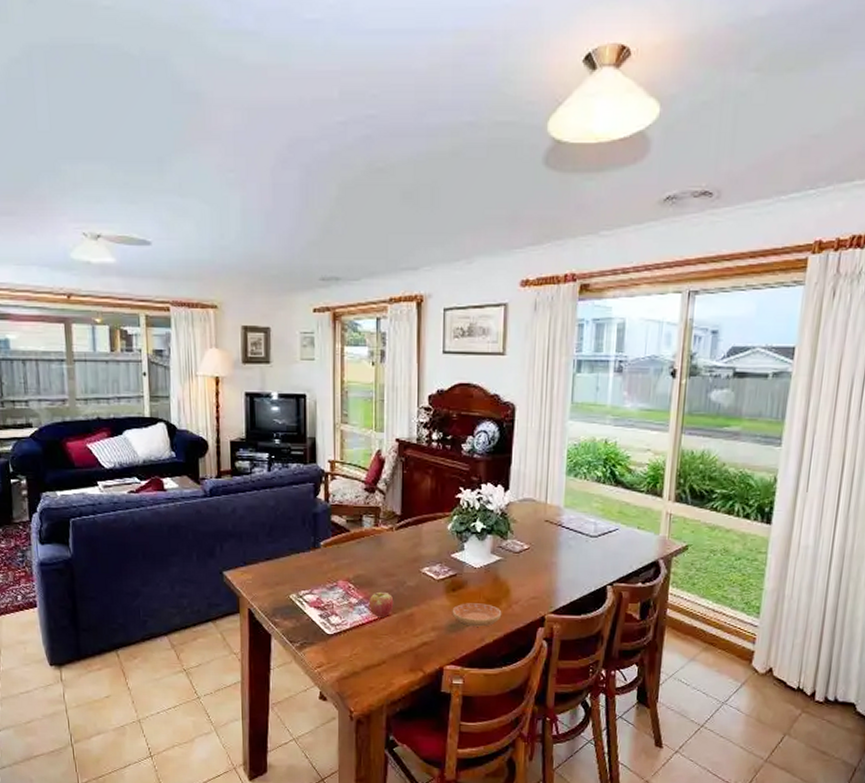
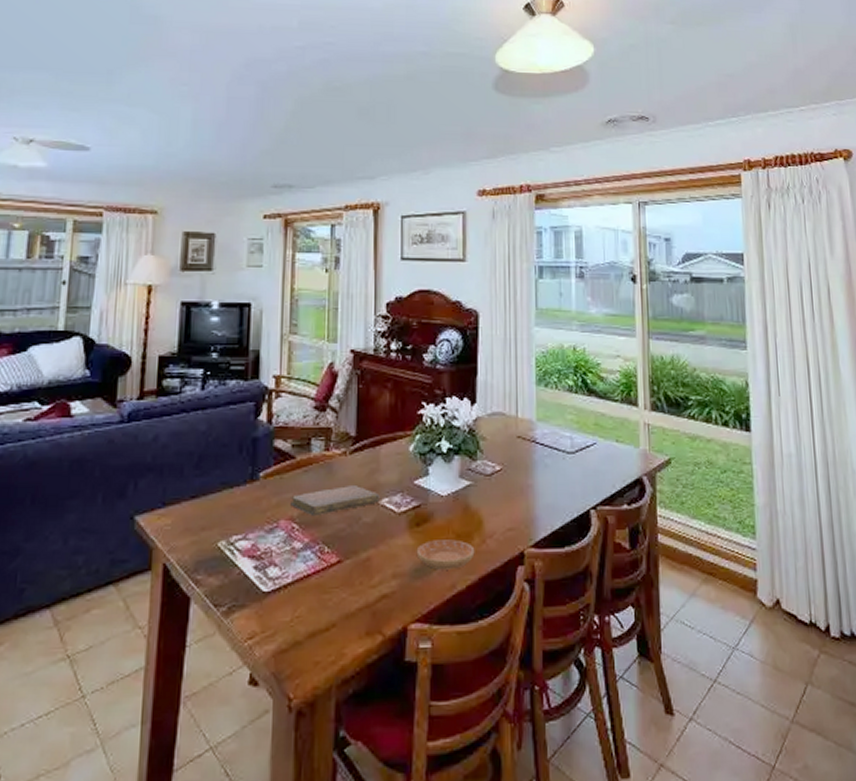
notebook: none [347,555,422,579] -> present [290,484,380,517]
fruit: present [368,591,394,618] -> none [315,531,347,565]

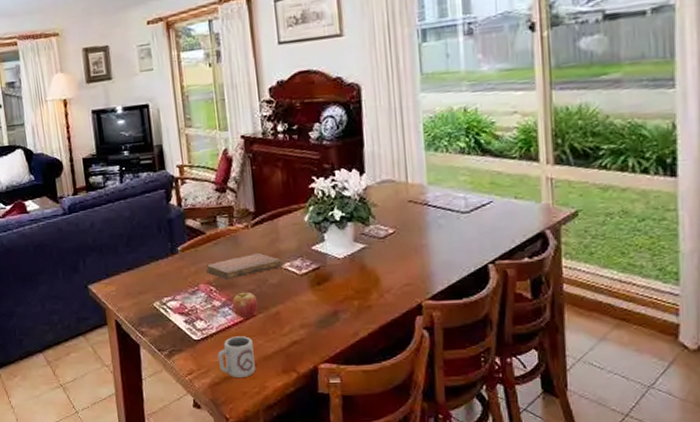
cup: none [289,587,334,642] -> present [217,336,256,377]
fruit: none [315,531,347,565] -> present [232,291,258,319]
saucer: present [416,539,475,570] -> none [319,295,374,321]

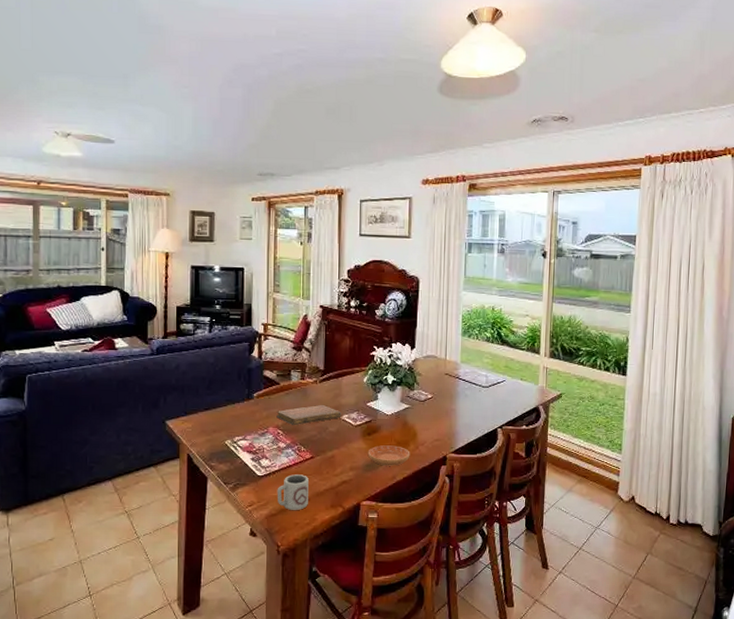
fruit: present [232,291,258,319] -> none [295,436,317,460]
saucer: none [319,295,374,321] -> present [367,445,410,466]

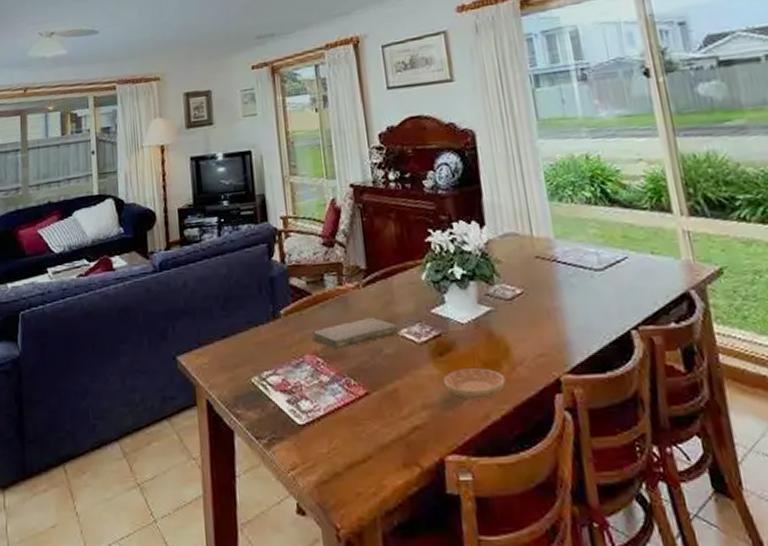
cup: present [277,474,309,510] -> none [325,419,371,473]

